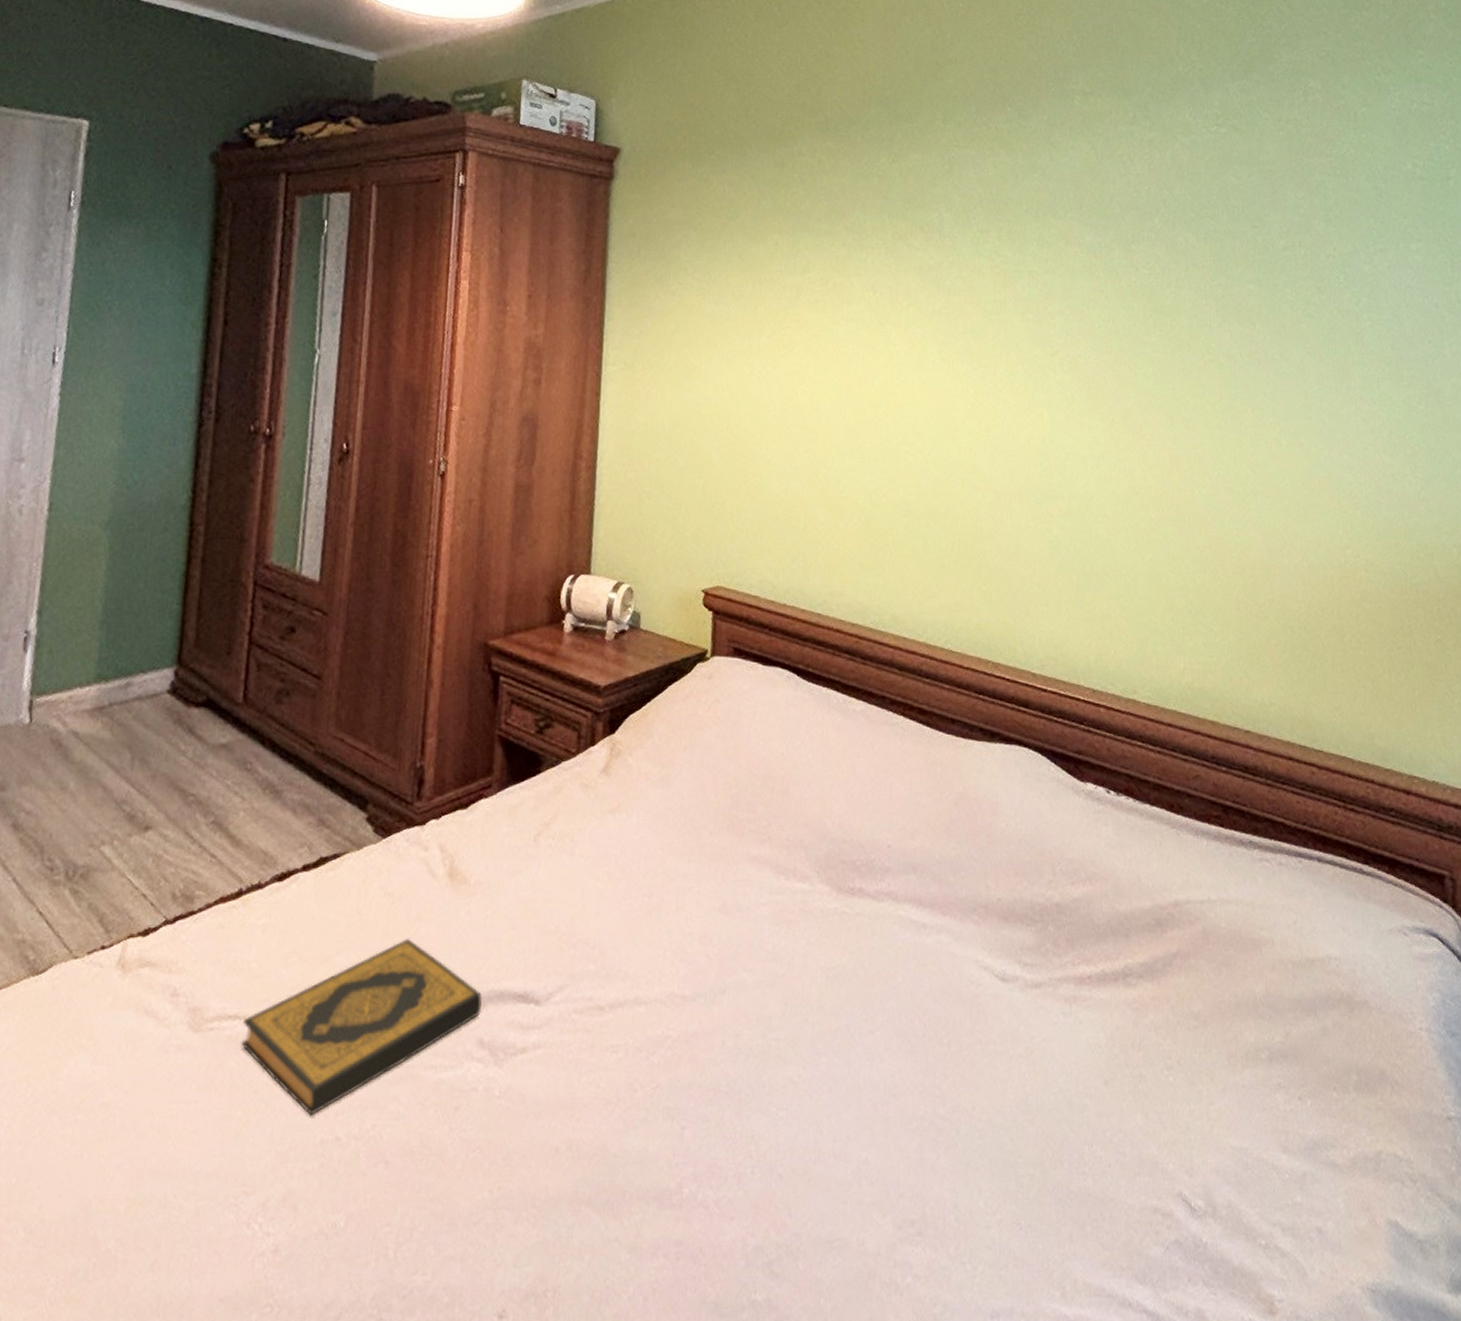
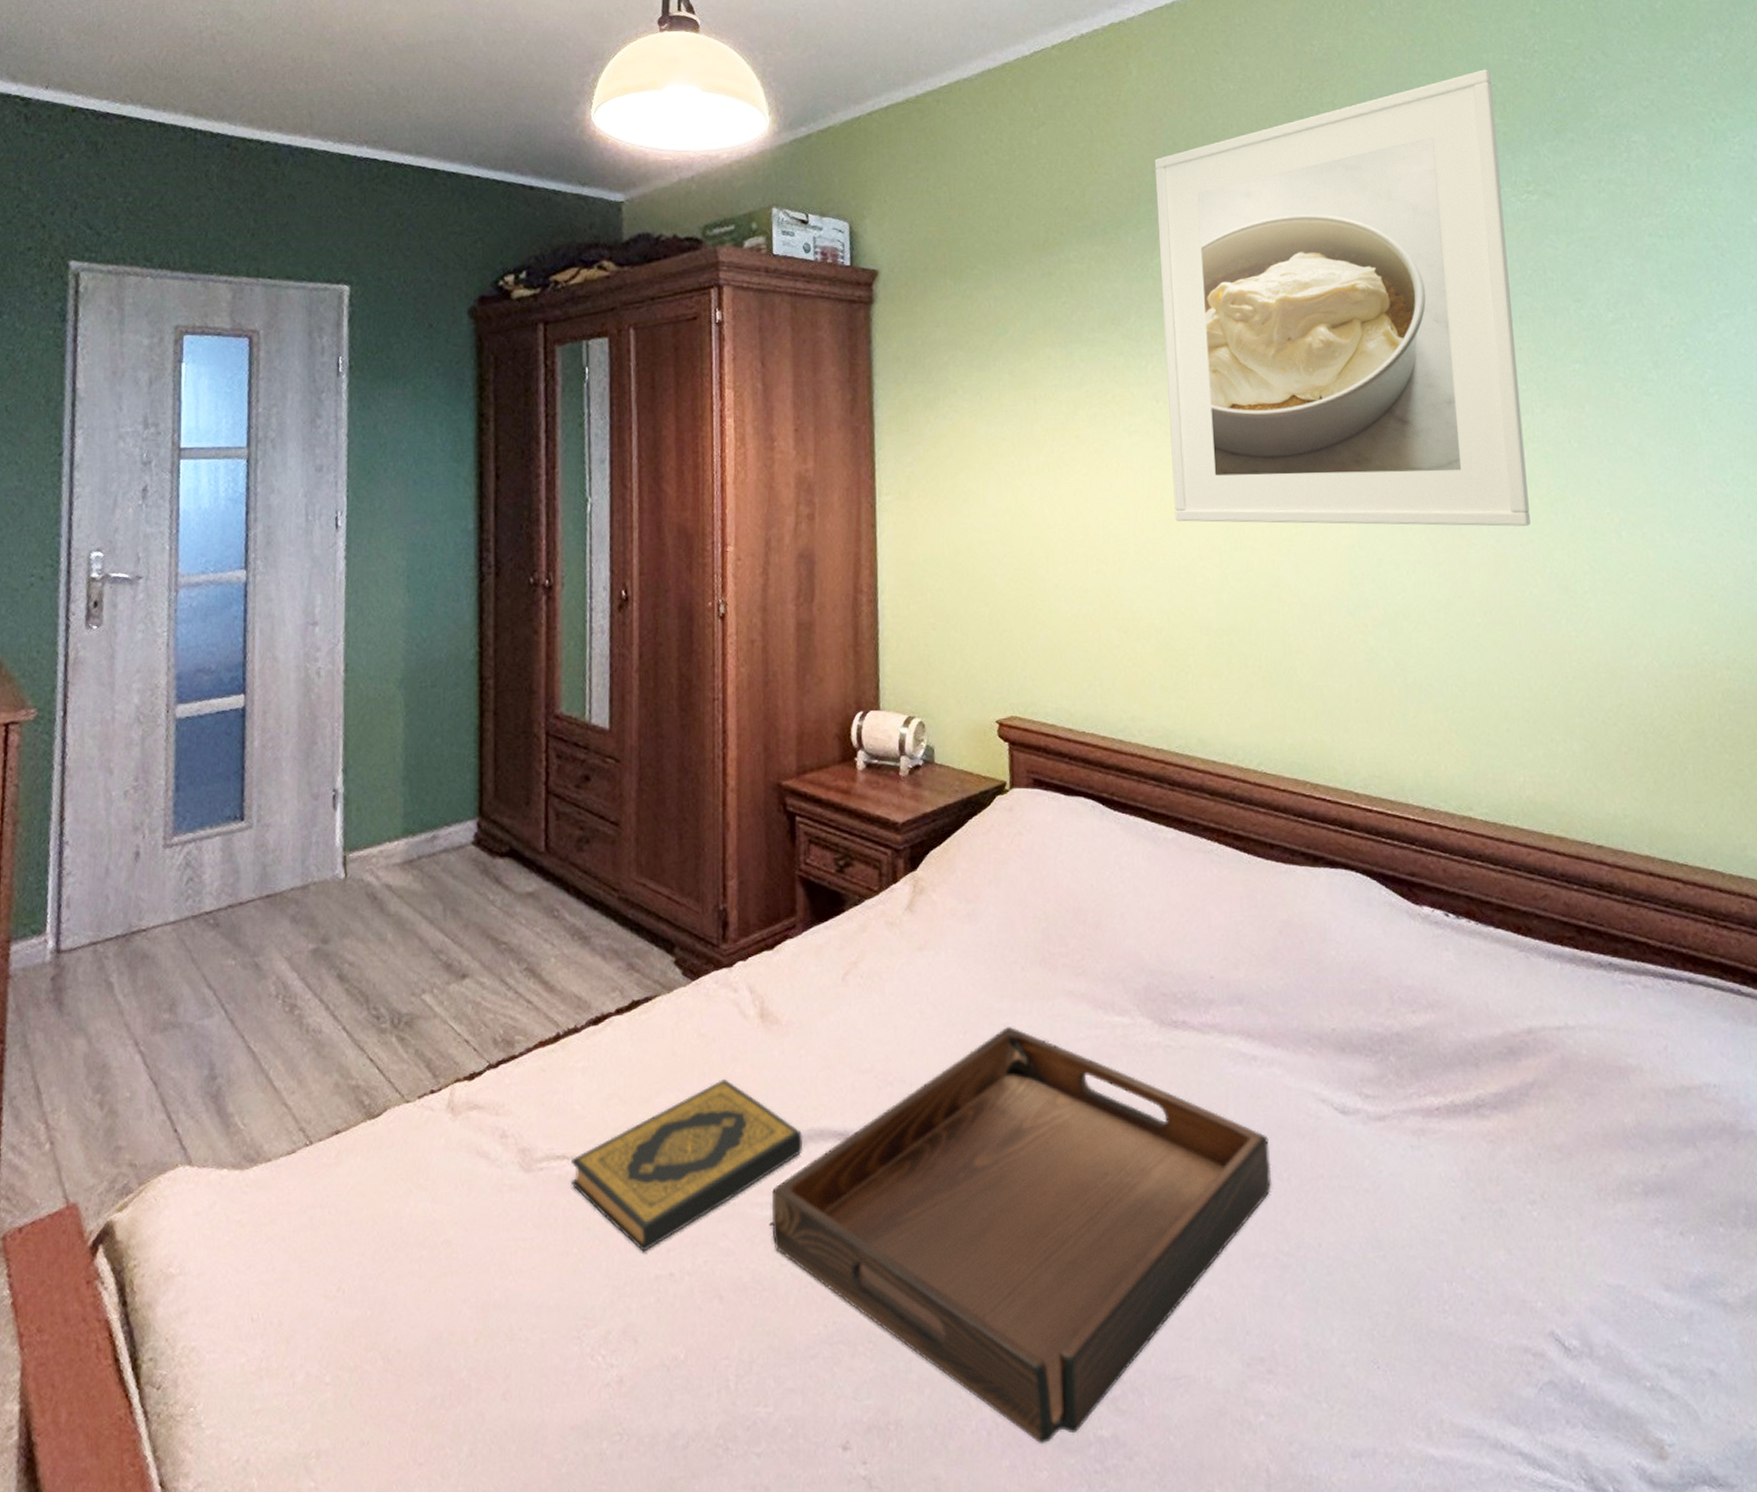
serving tray: none [443,890,933,1310] -> present [771,1026,1272,1445]
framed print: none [884,10,1203,430] -> present [1154,69,1530,527]

